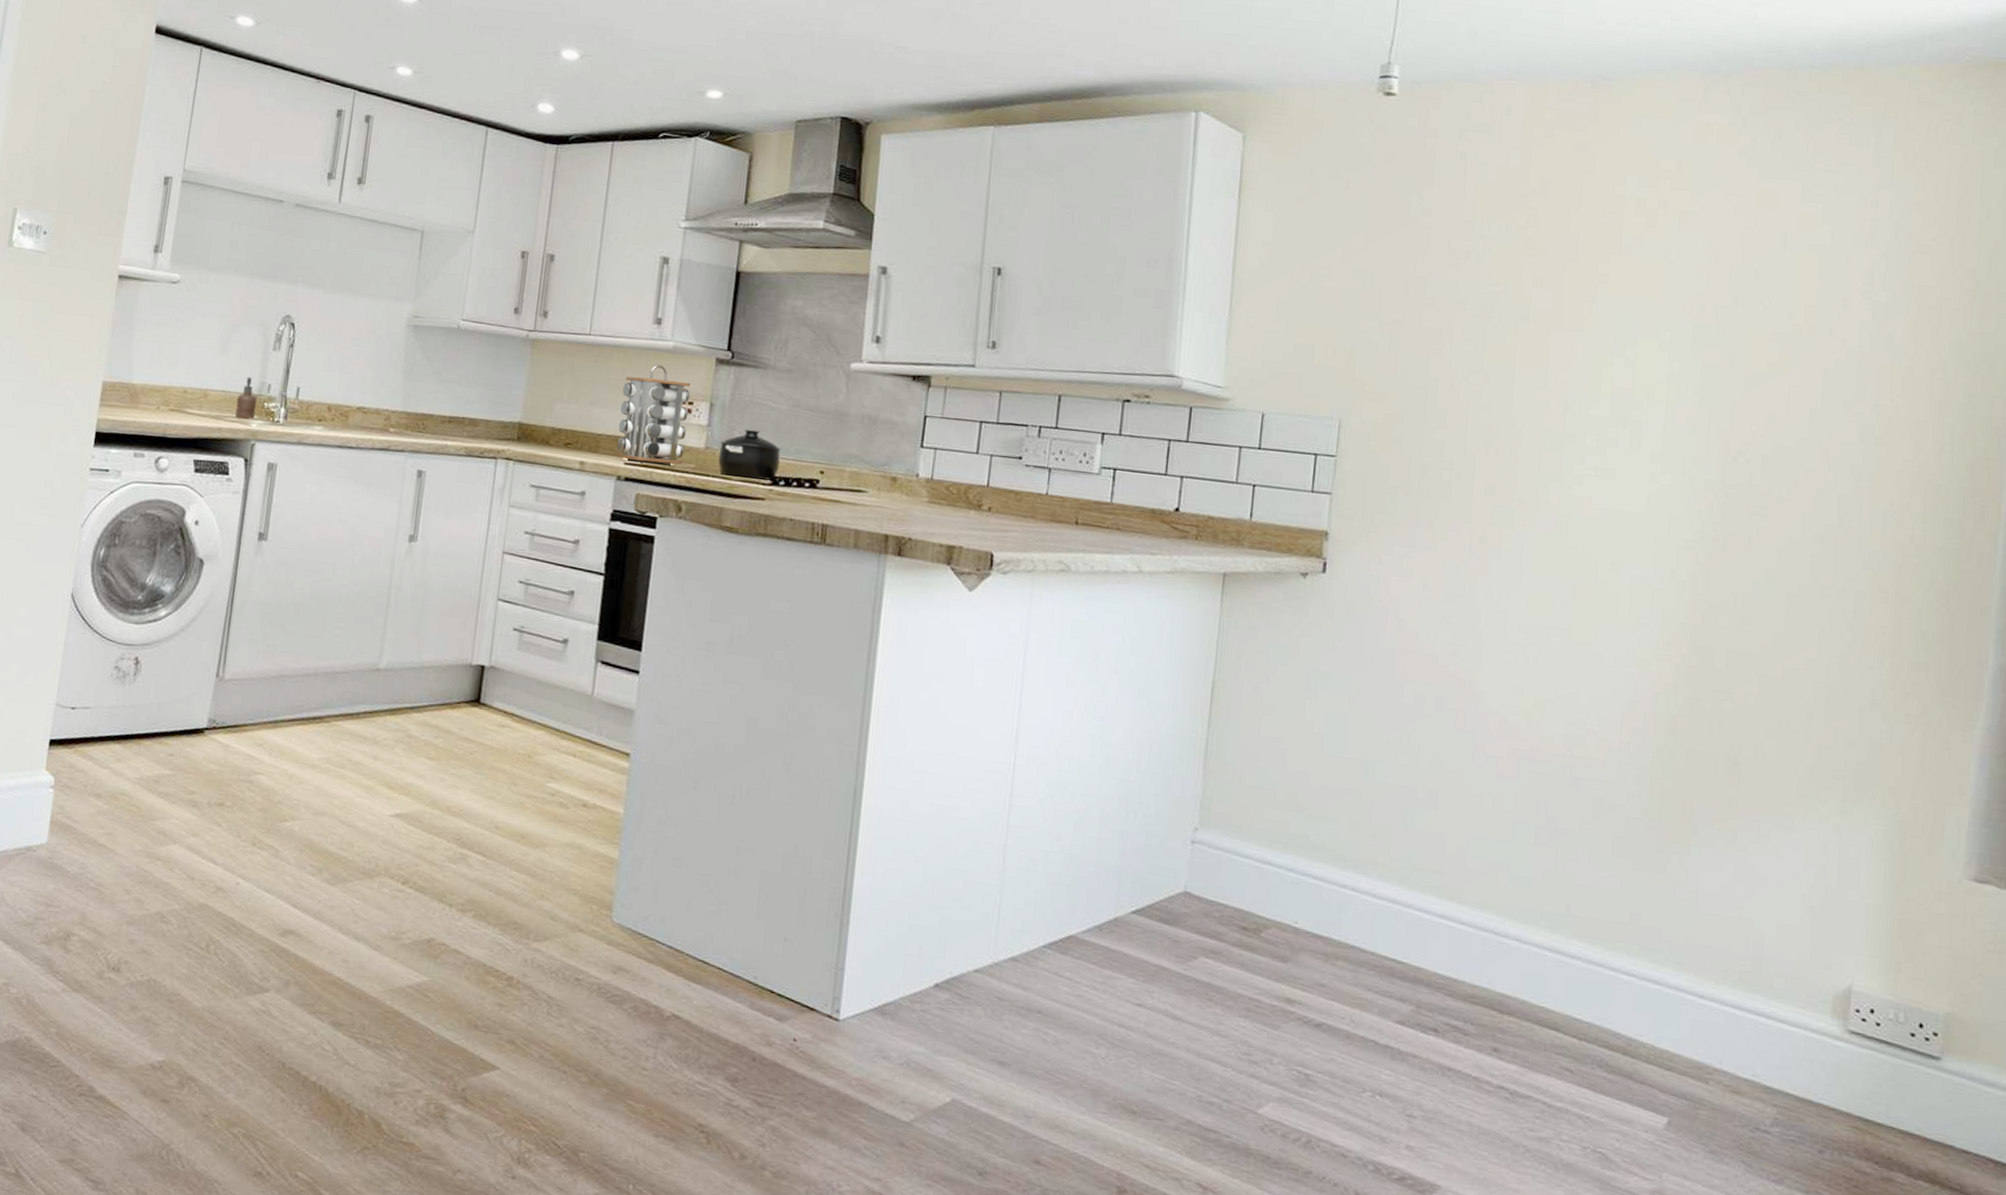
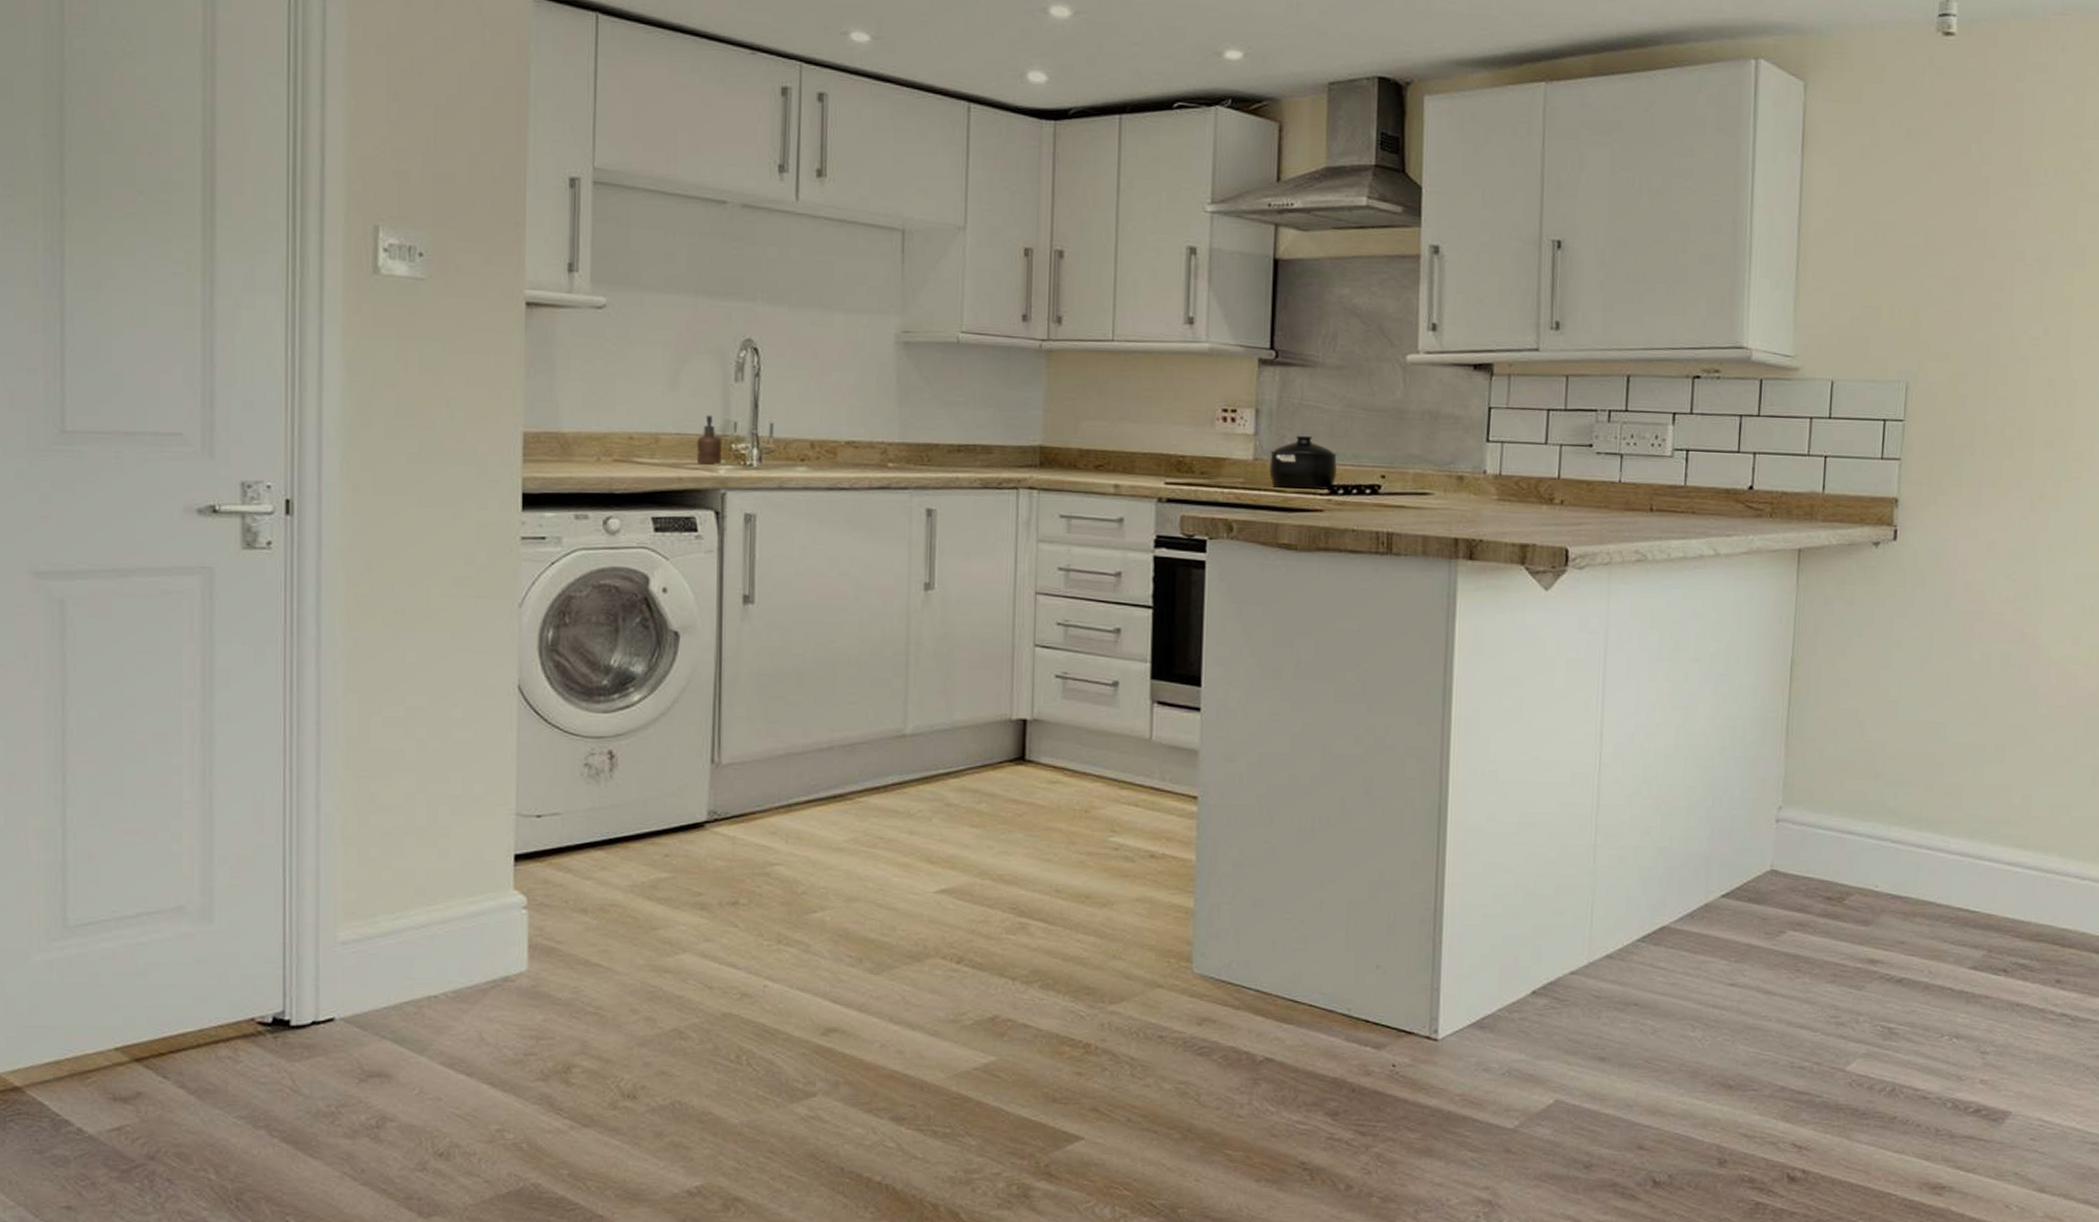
spice rack: present [616,364,691,466] -> none [1154,370,1233,482]

